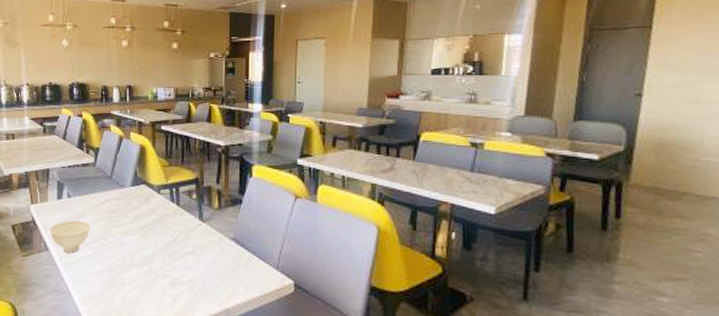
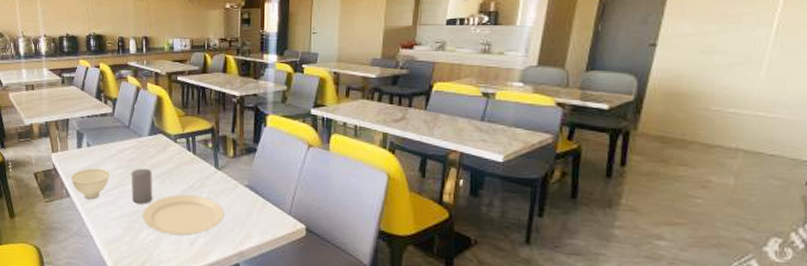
cup: none [112,220,135,257] -> present [131,168,153,203]
plate: none [124,248,209,292] -> present [142,194,225,235]

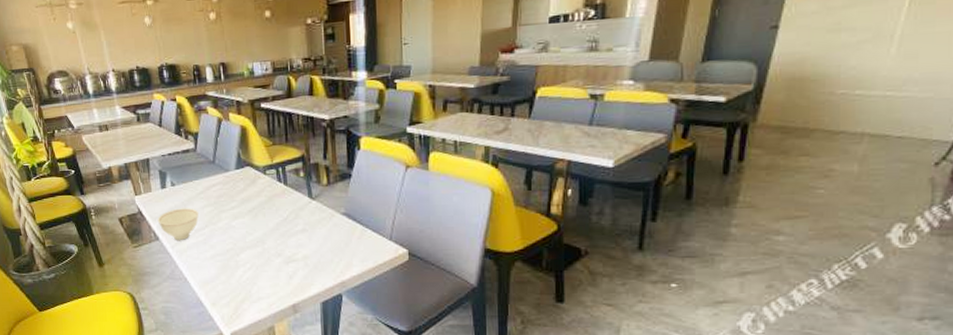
cup: present [131,168,153,203] -> none [220,204,246,240]
plate: present [142,194,225,235] -> none [237,227,323,270]

